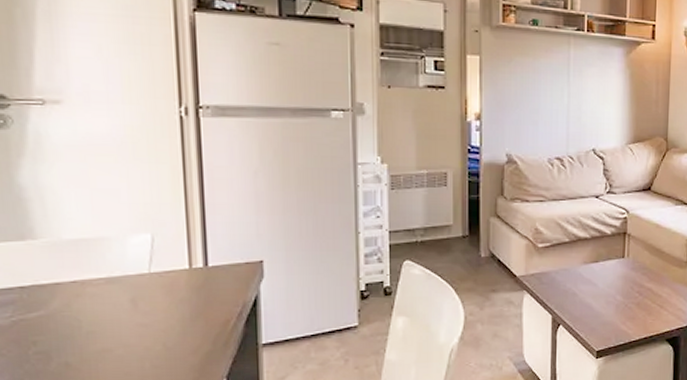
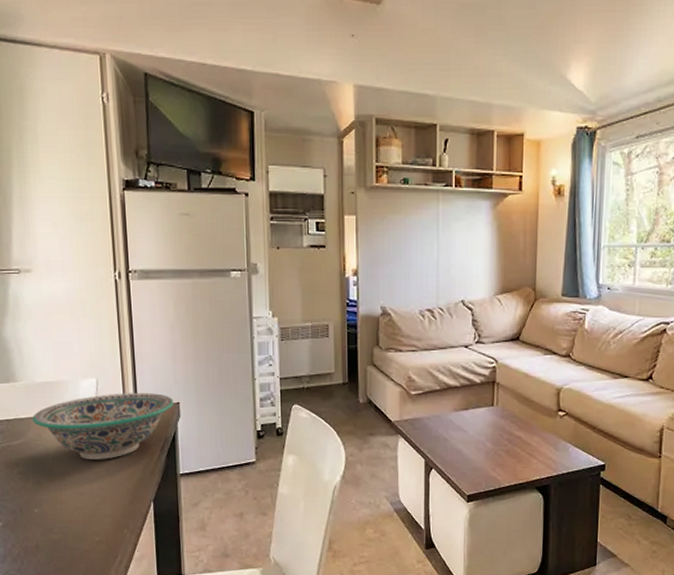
decorative bowl: none [58,250,256,332] -> present [32,393,174,460]

